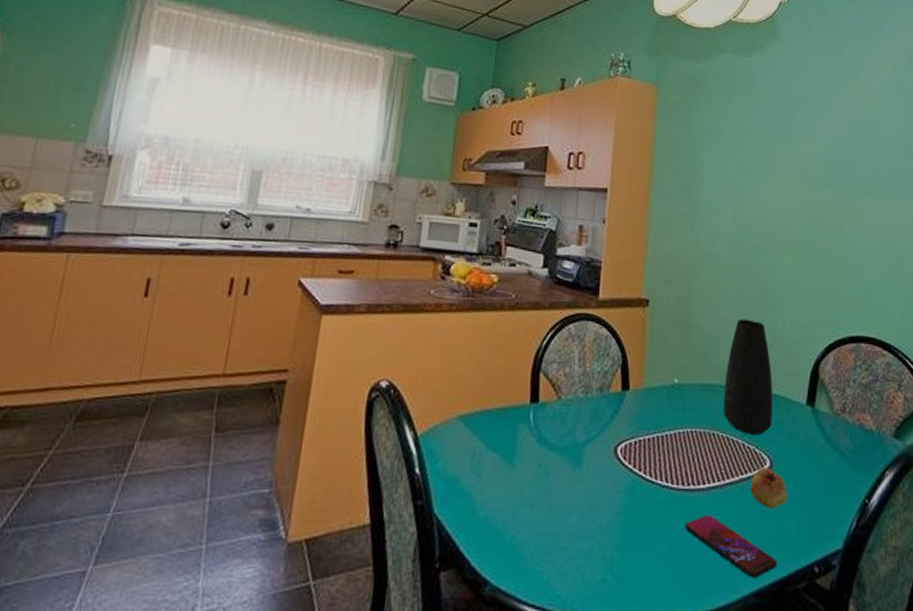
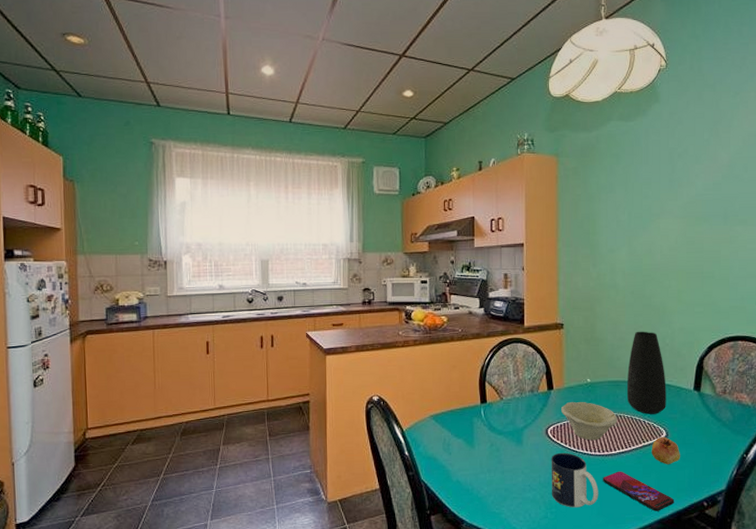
mug: none [614,482,679,568] -> present [551,452,599,508]
bowl: none [637,409,710,468] -> present [561,401,618,441]

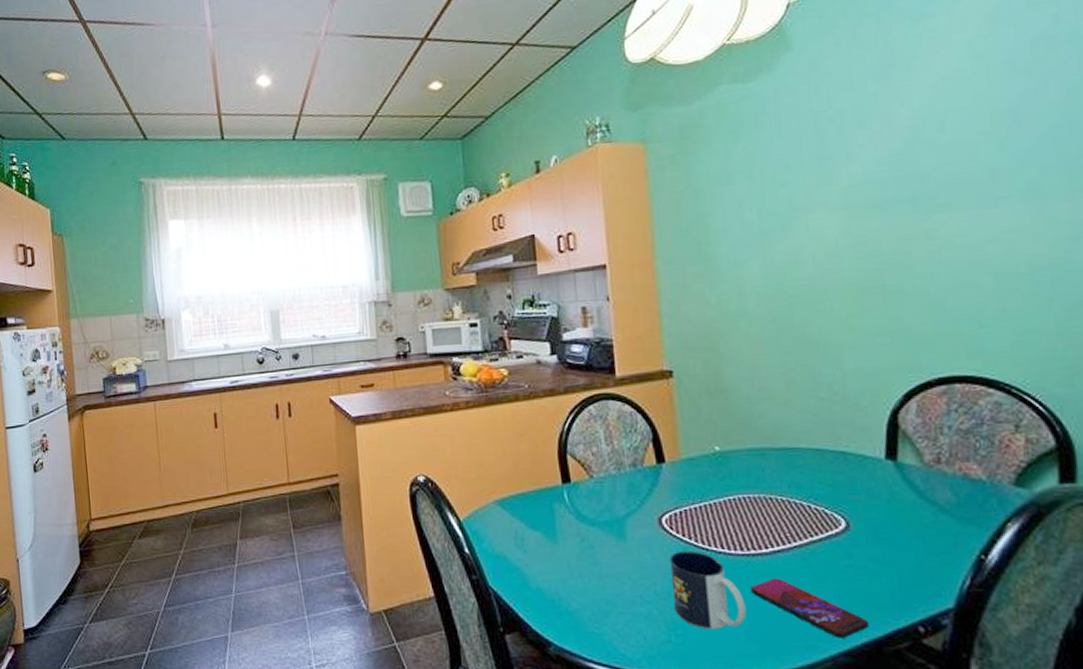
bowl: present [561,401,618,441] -> none [679,478,767,534]
vase: present [626,331,666,414] -> none [776,375,843,496]
fruit: present [651,436,680,464] -> none [824,528,873,569]

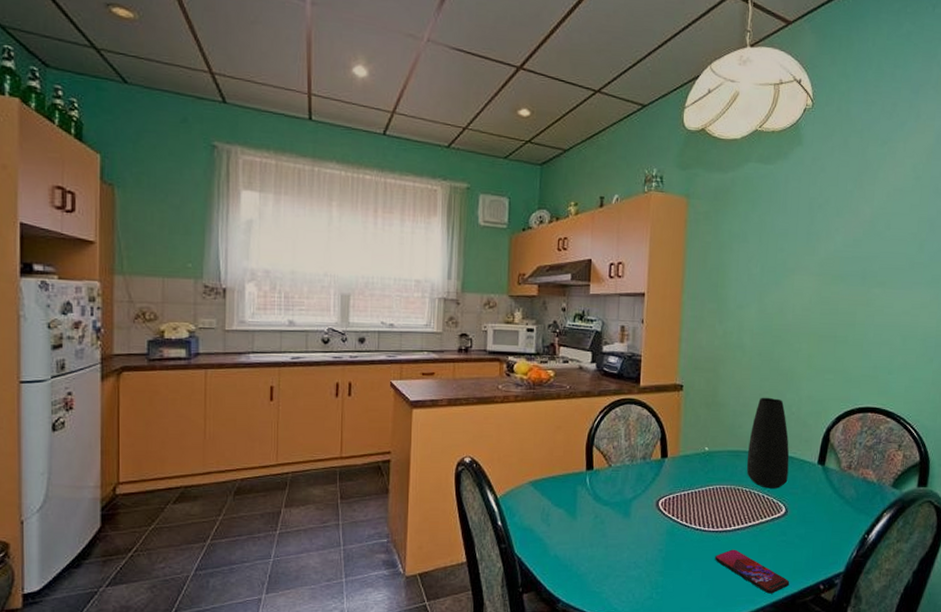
mug: present [669,550,747,629] -> none [658,527,710,588]
vase: none [776,375,843,496] -> present [746,397,790,488]

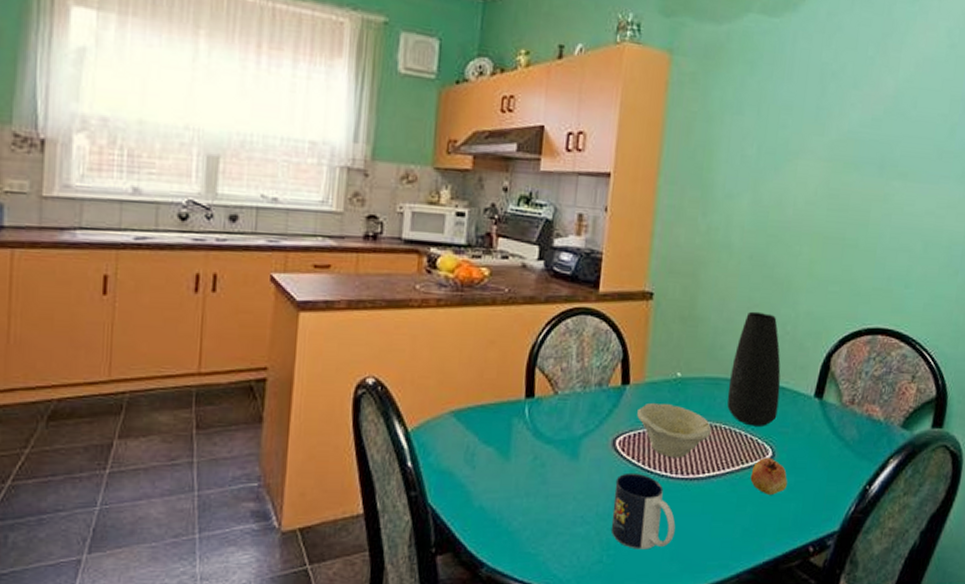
mug: none [658,527,710,588] -> present [611,472,676,550]
bowl: none [675,471,735,515] -> present [637,402,712,458]
smartphone: present [715,549,790,594] -> none [682,501,773,557]
fruit: none [768,513,799,543] -> present [750,457,787,495]

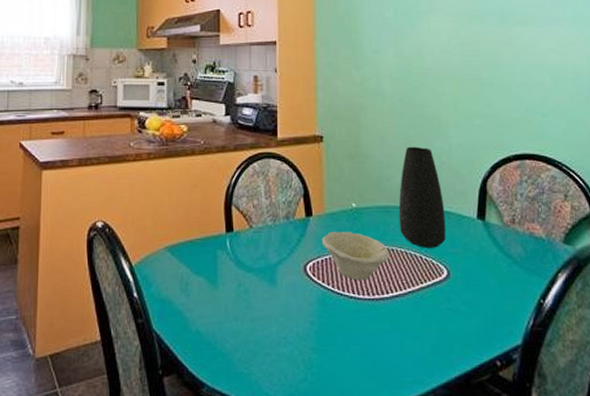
mug: present [611,472,676,550] -> none [310,295,369,367]
fruit: present [750,457,787,495] -> none [430,276,465,312]

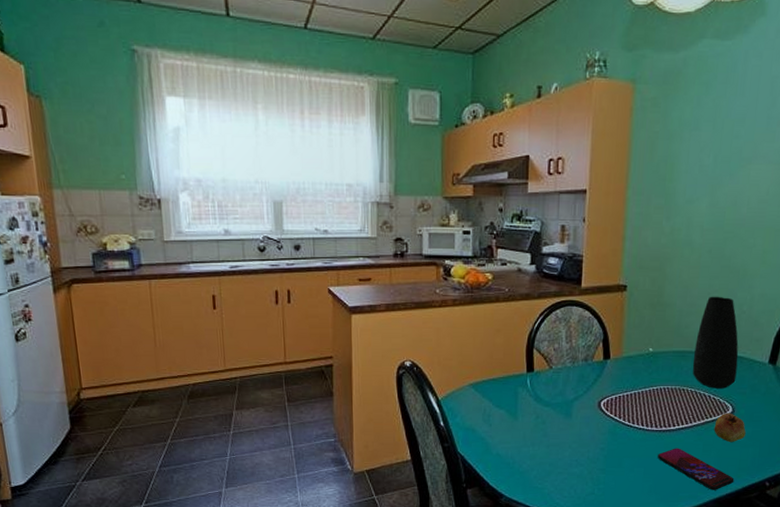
bowl: present [322,231,390,281] -> none [617,372,680,415]
smartphone: none [374,320,462,373] -> present [658,448,735,490]
fruit: none [430,276,465,312] -> present [714,413,746,442]

